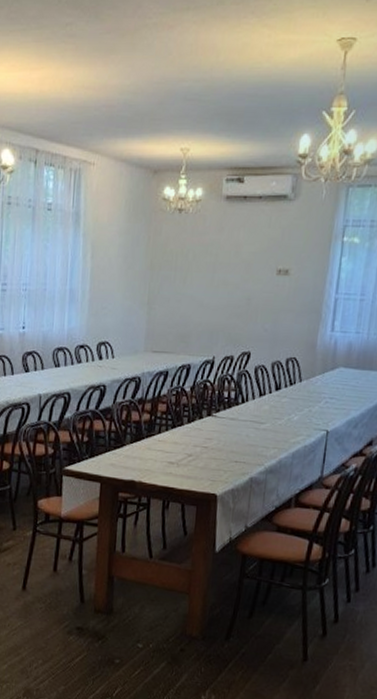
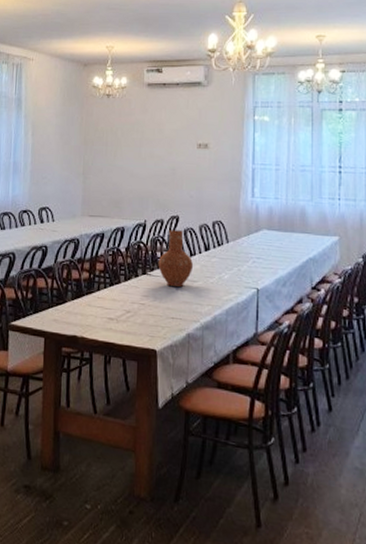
vase: none [224,367,262,429] -> present [158,230,193,287]

